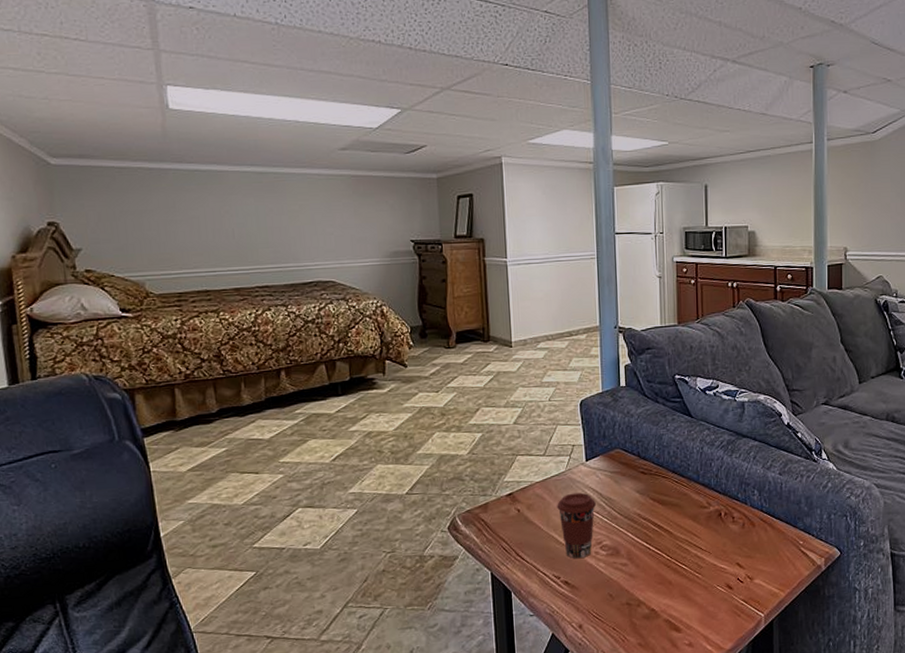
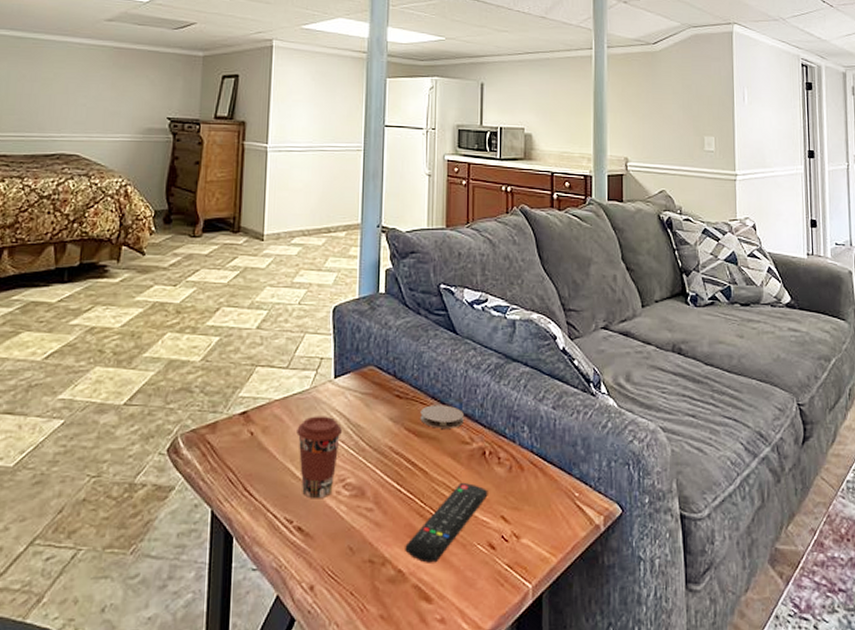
remote control: none [656,538,725,603] -> present [405,482,488,563]
coaster: none [663,477,701,497] -> present [420,405,464,428]

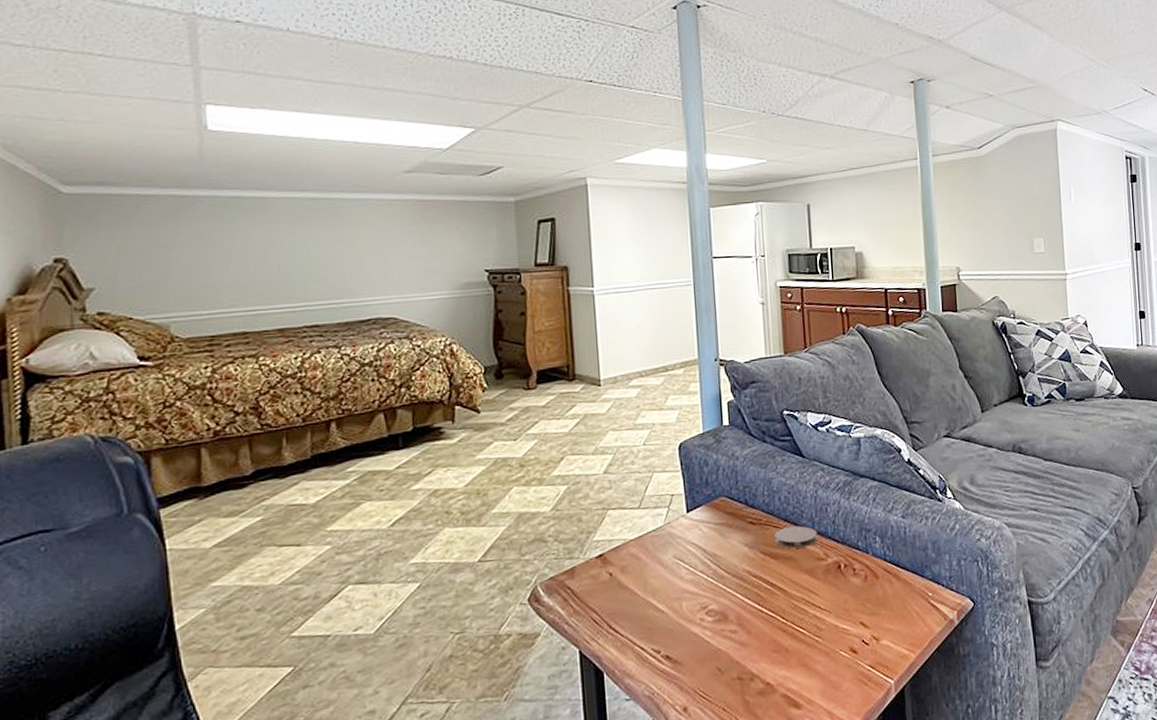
coffee cup: present [297,416,343,498] -> none [655,549,701,628]
remote control: present [405,482,488,563] -> none [771,595,846,674]

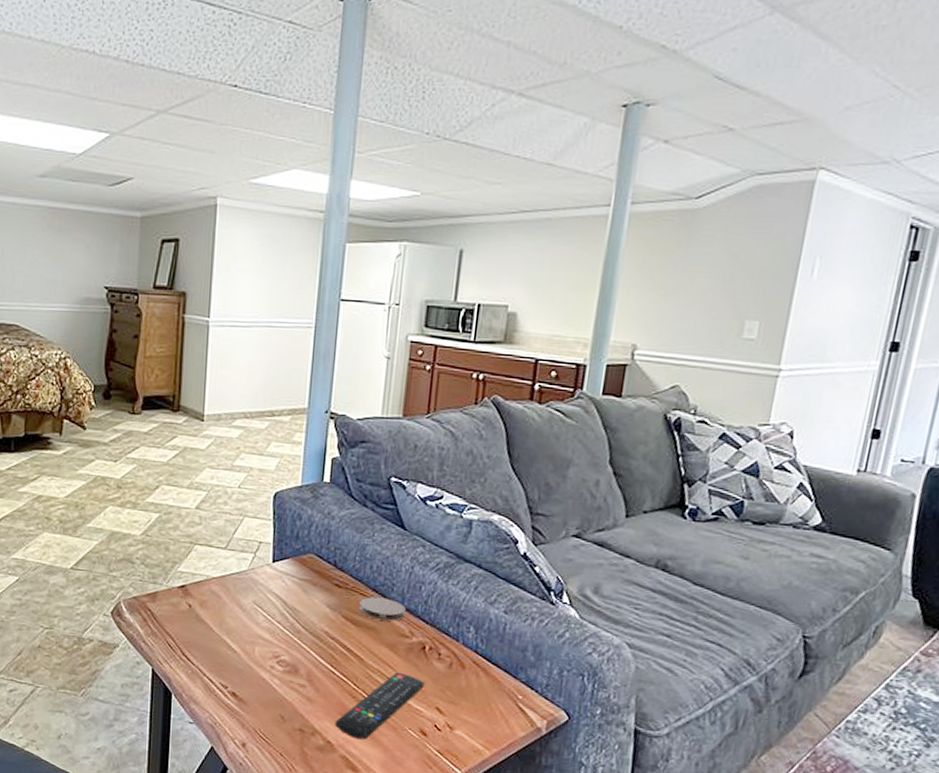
remote control: none [771,595,846,674] -> present [335,671,425,740]

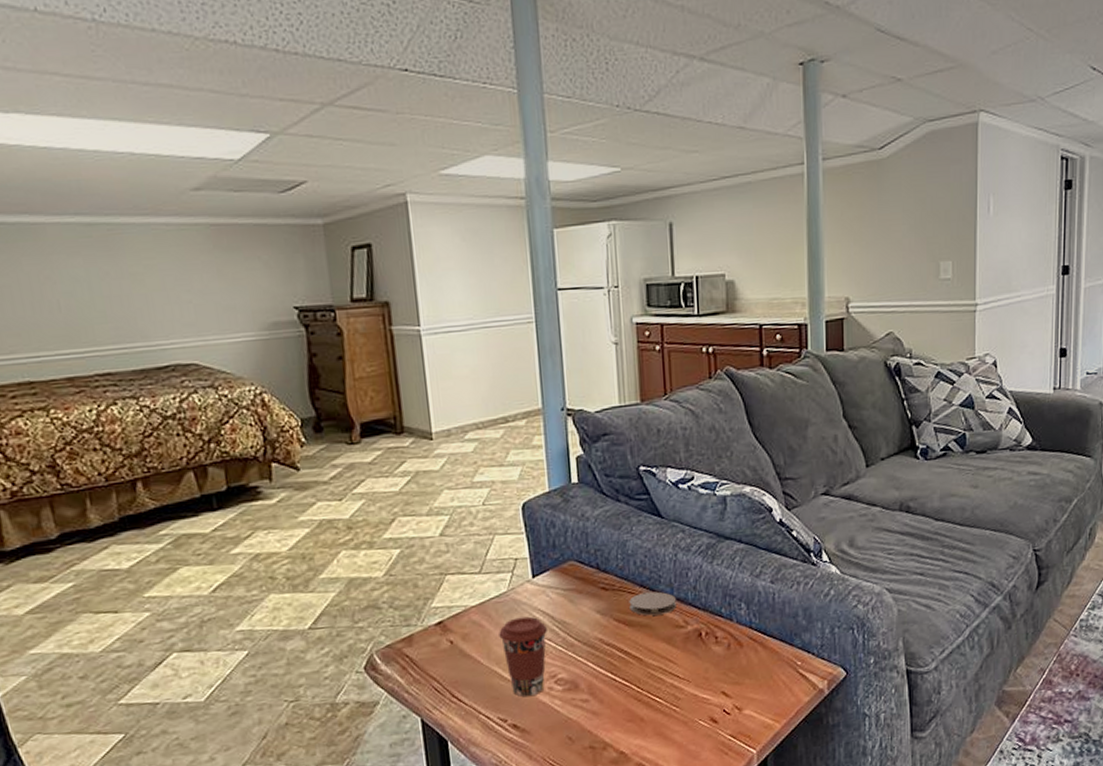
coffee cup: none [233,596,279,670] -> present [499,616,548,697]
remote control: present [335,671,425,740] -> none [625,664,707,743]

